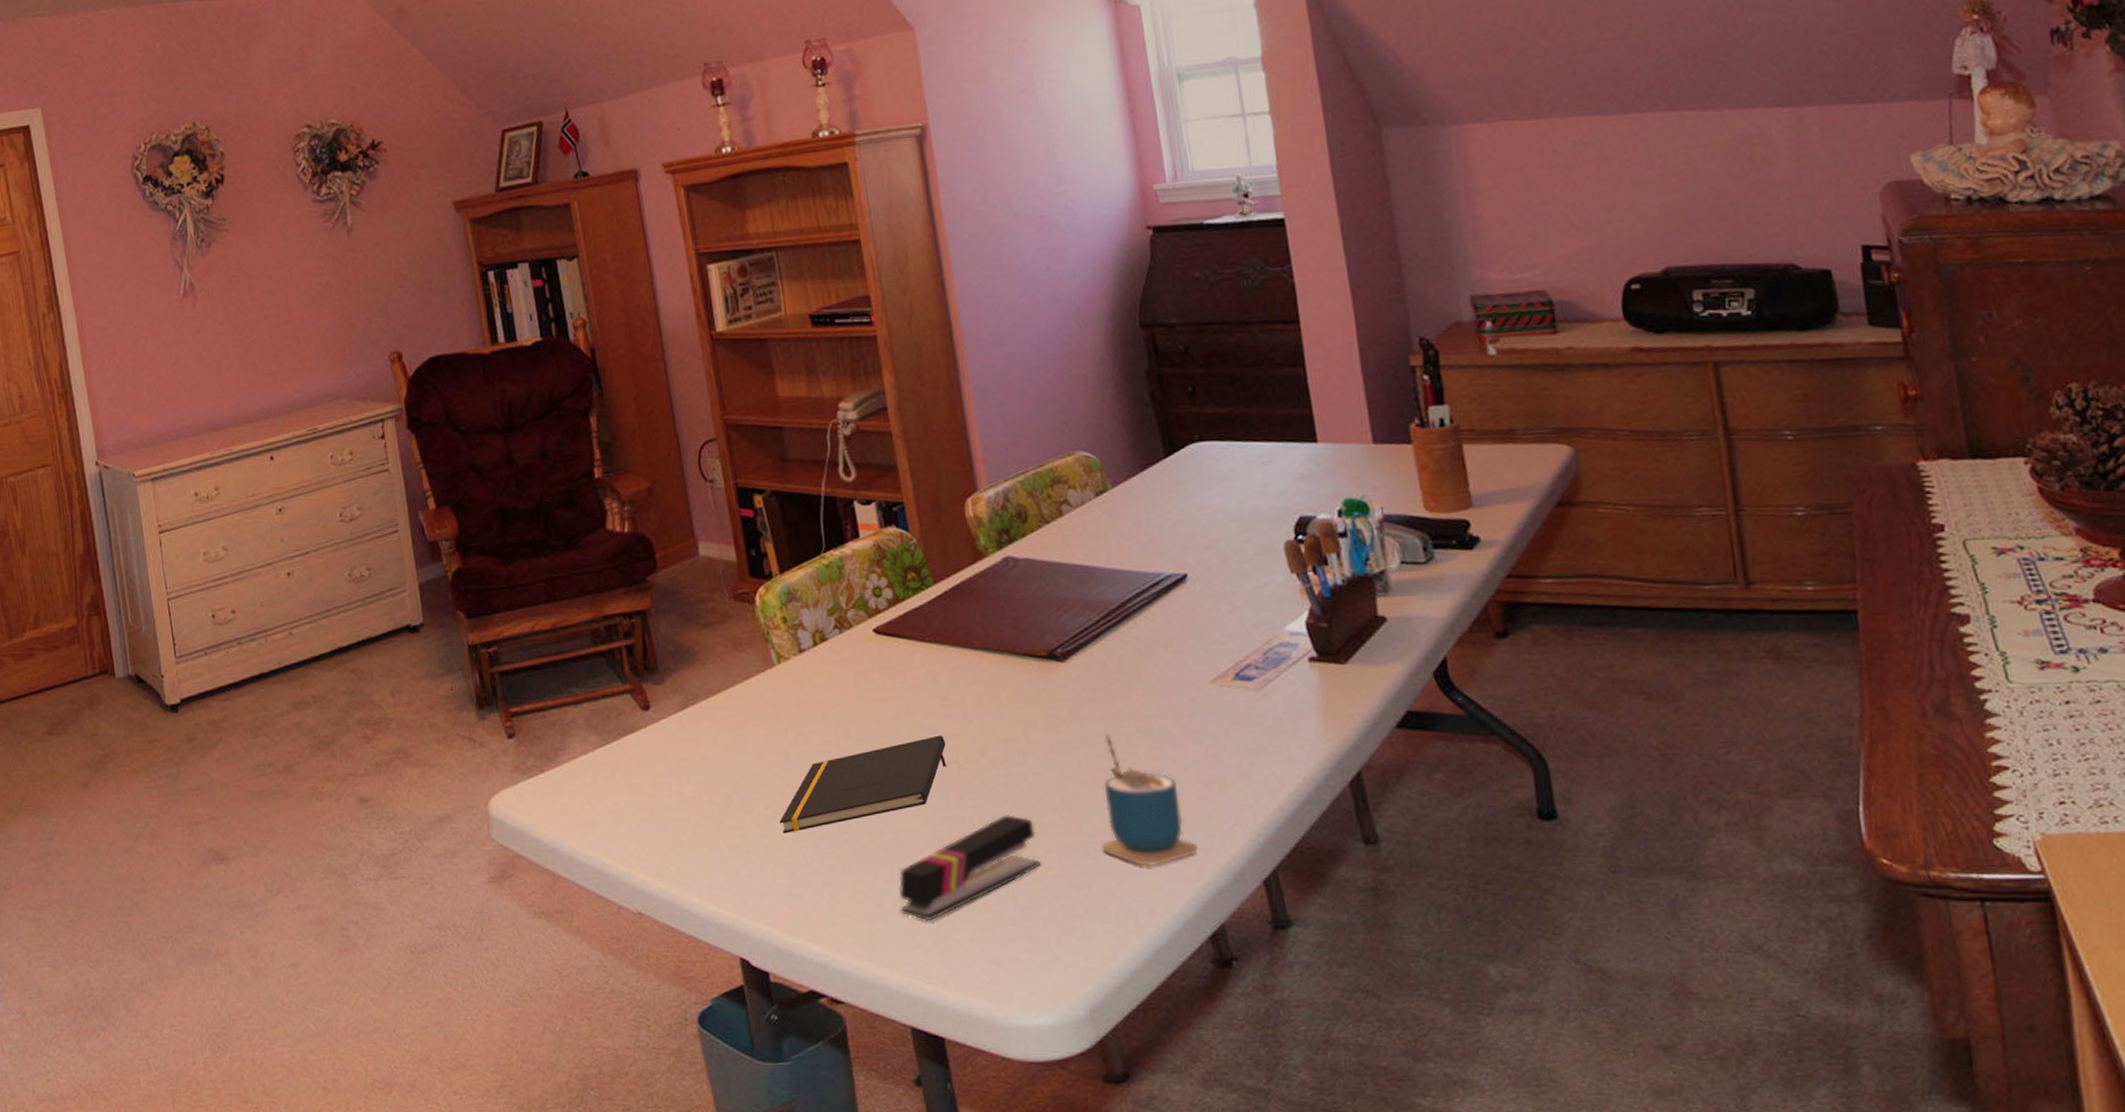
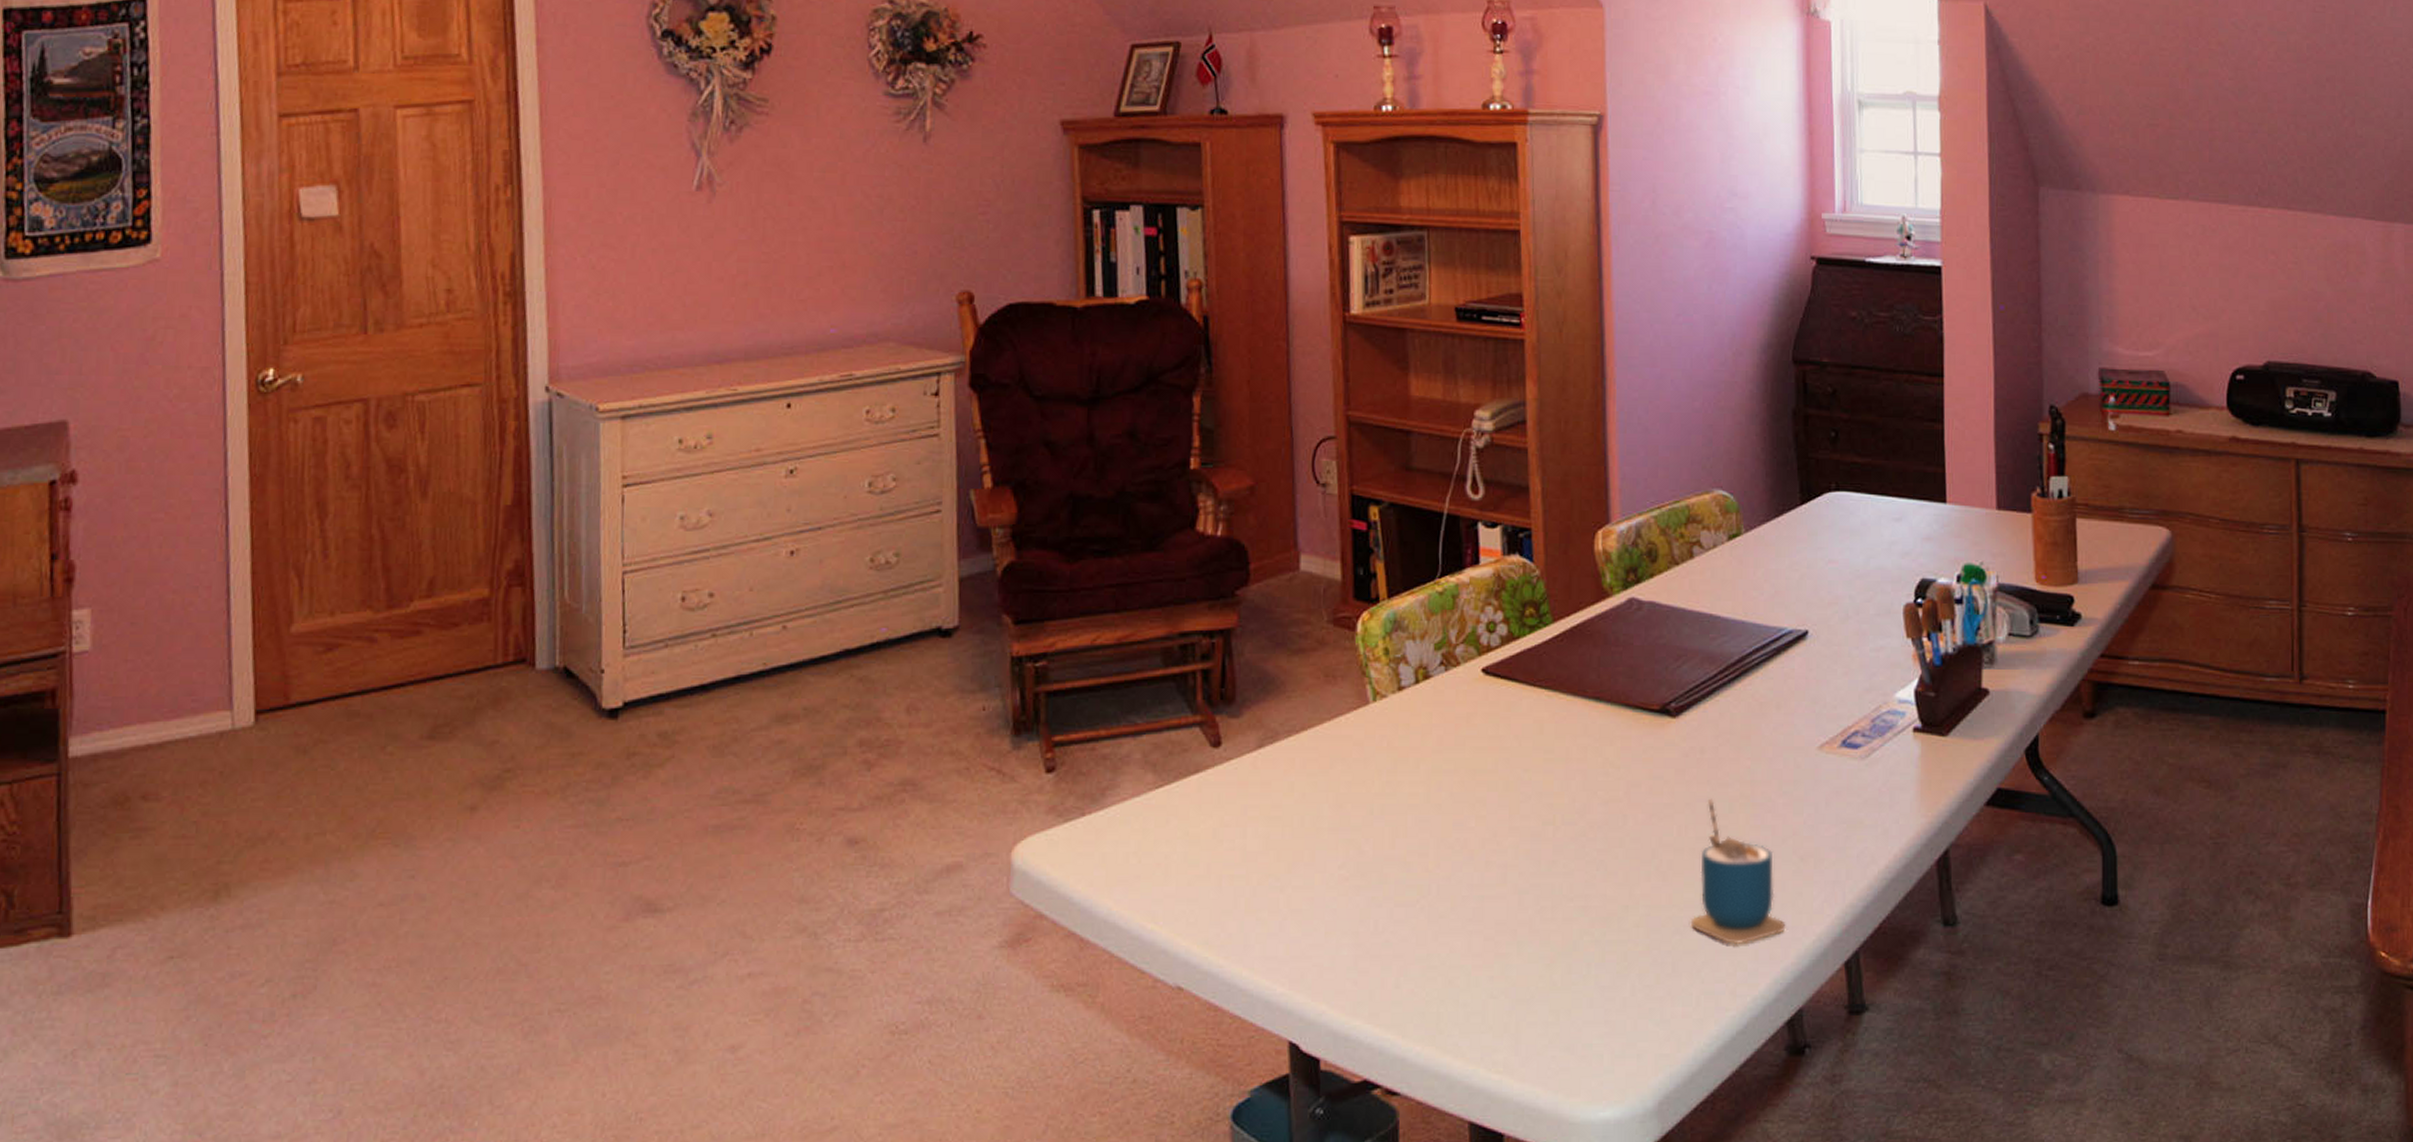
notepad: present [780,735,946,834] -> none [1353,792,1544,898]
stapler: present [899,814,1041,922] -> none [1474,883,1627,1002]

